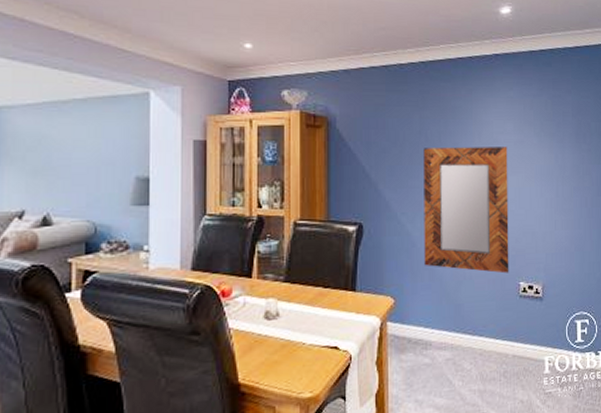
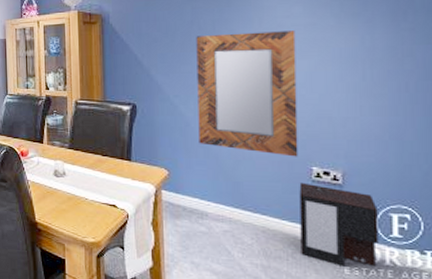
speaker: none [510,298,568,378] -> present [299,182,379,267]

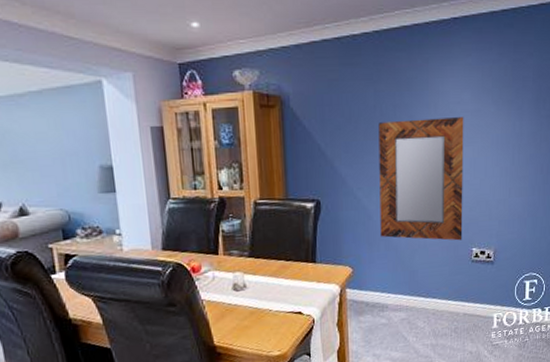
speaker: present [299,182,379,267] -> none [461,263,517,333]

